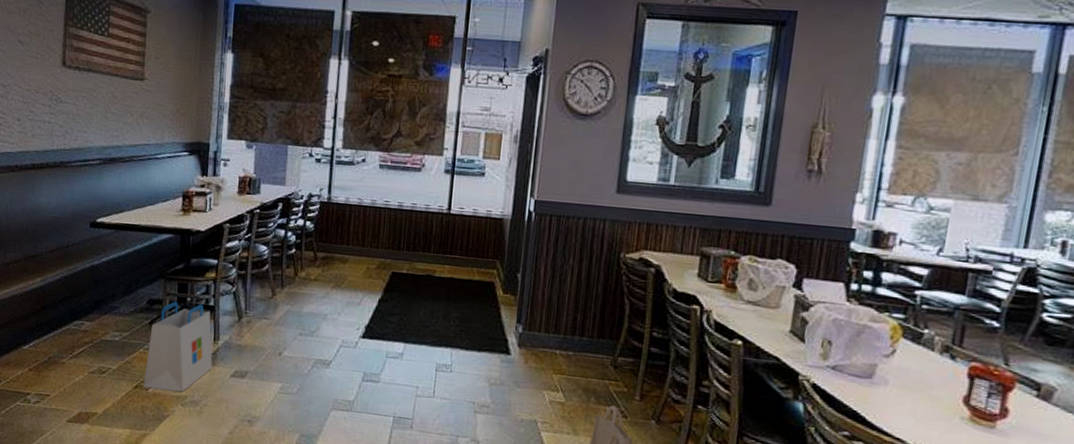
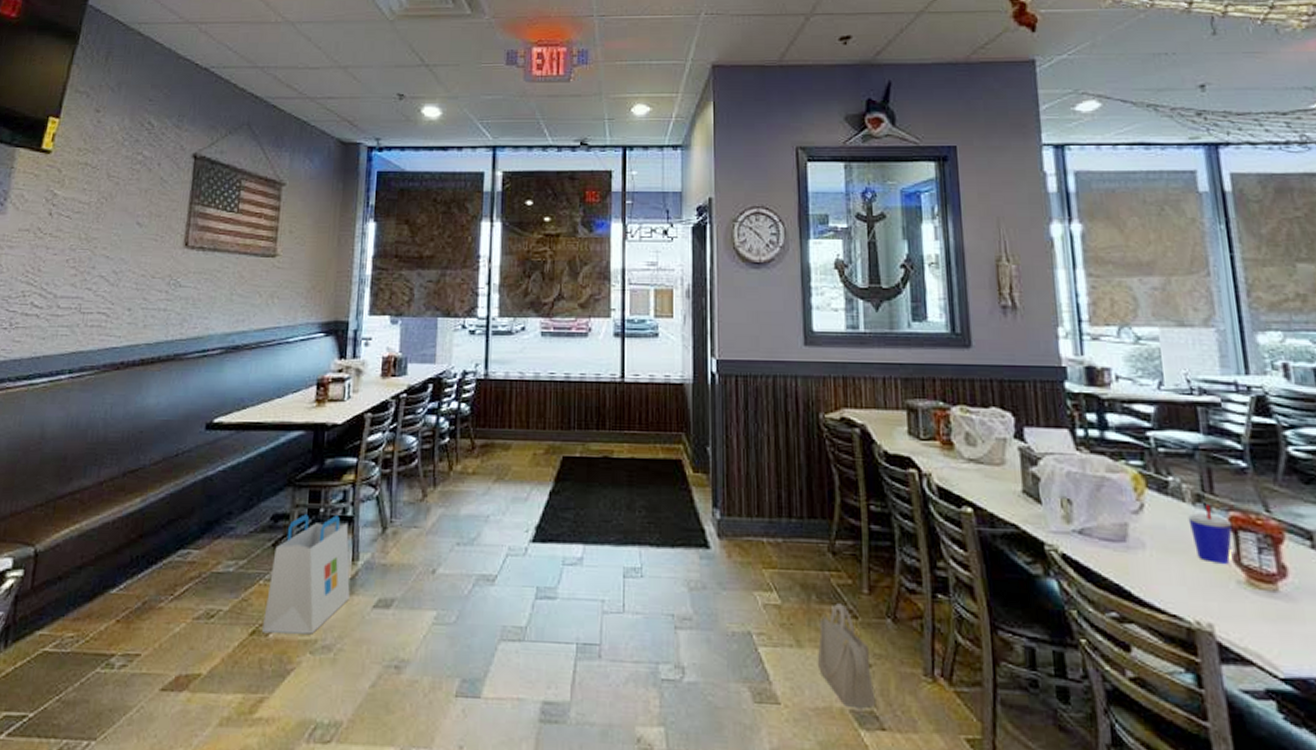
beverage cup: none [931,354,971,403] -> present [1188,503,1233,564]

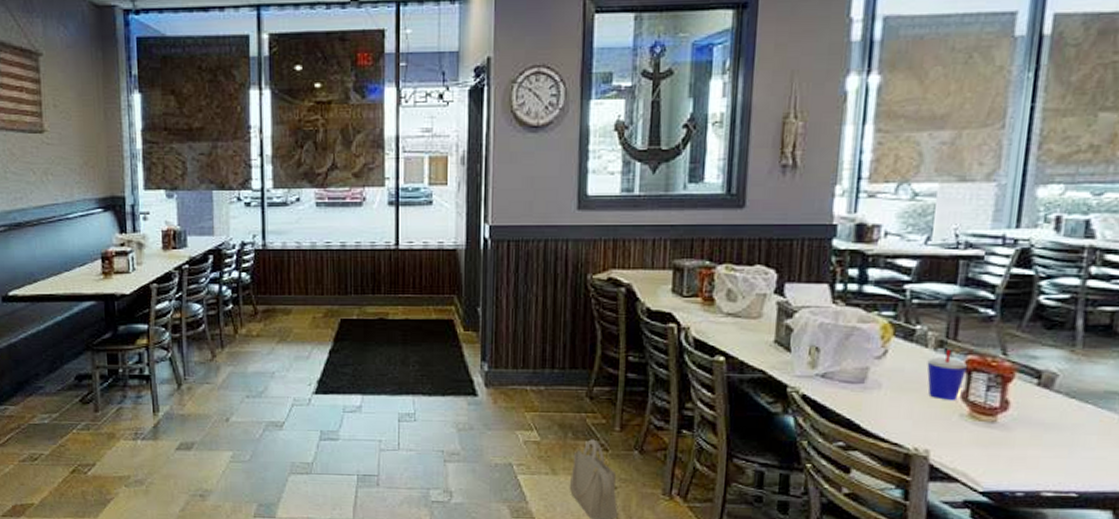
shopping bag: present [262,514,350,635] -> none [81,374,154,472]

